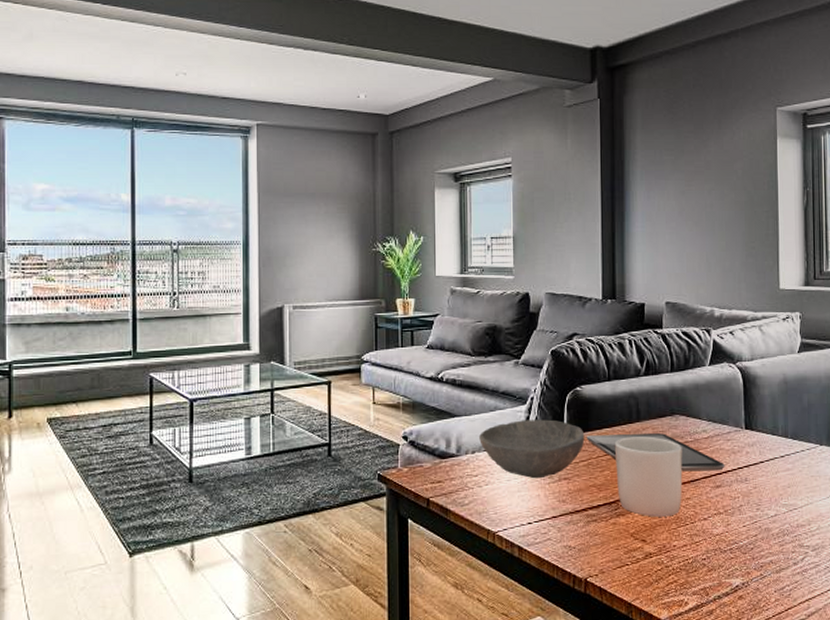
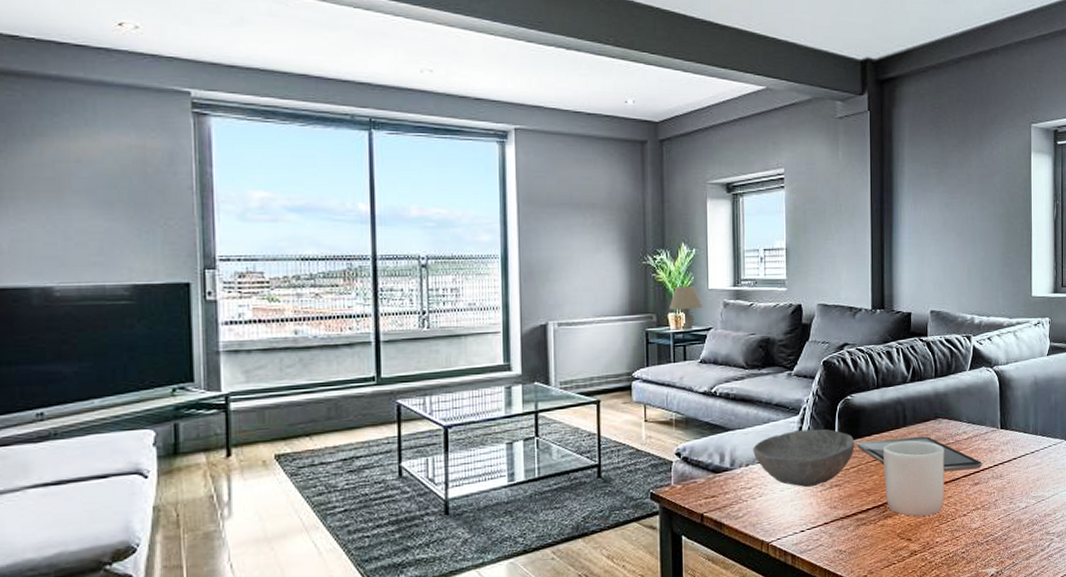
table lamp: none [397,273,430,316] -> present [669,287,702,330]

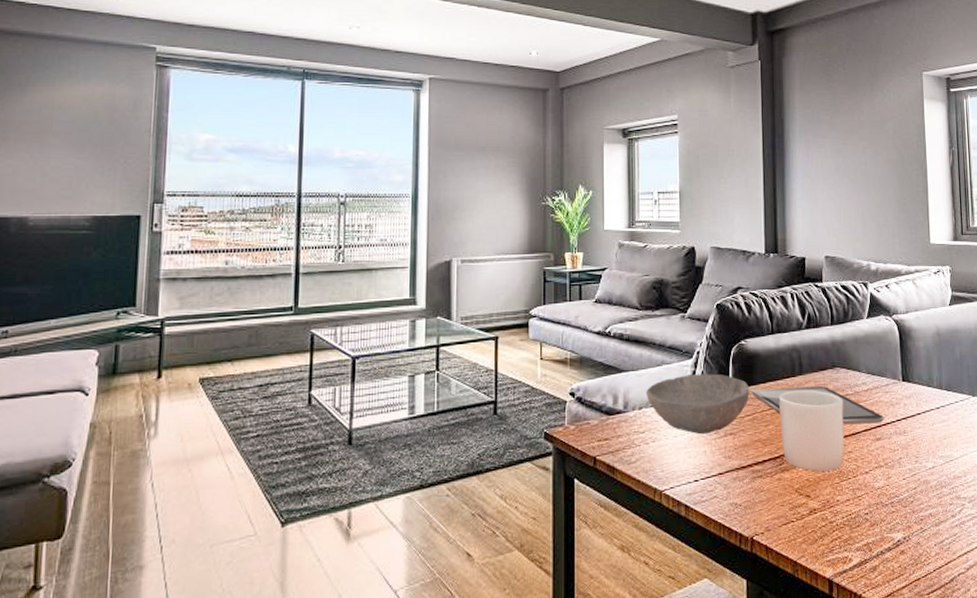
table lamp: present [669,287,702,330] -> none [566,227,598,270]

